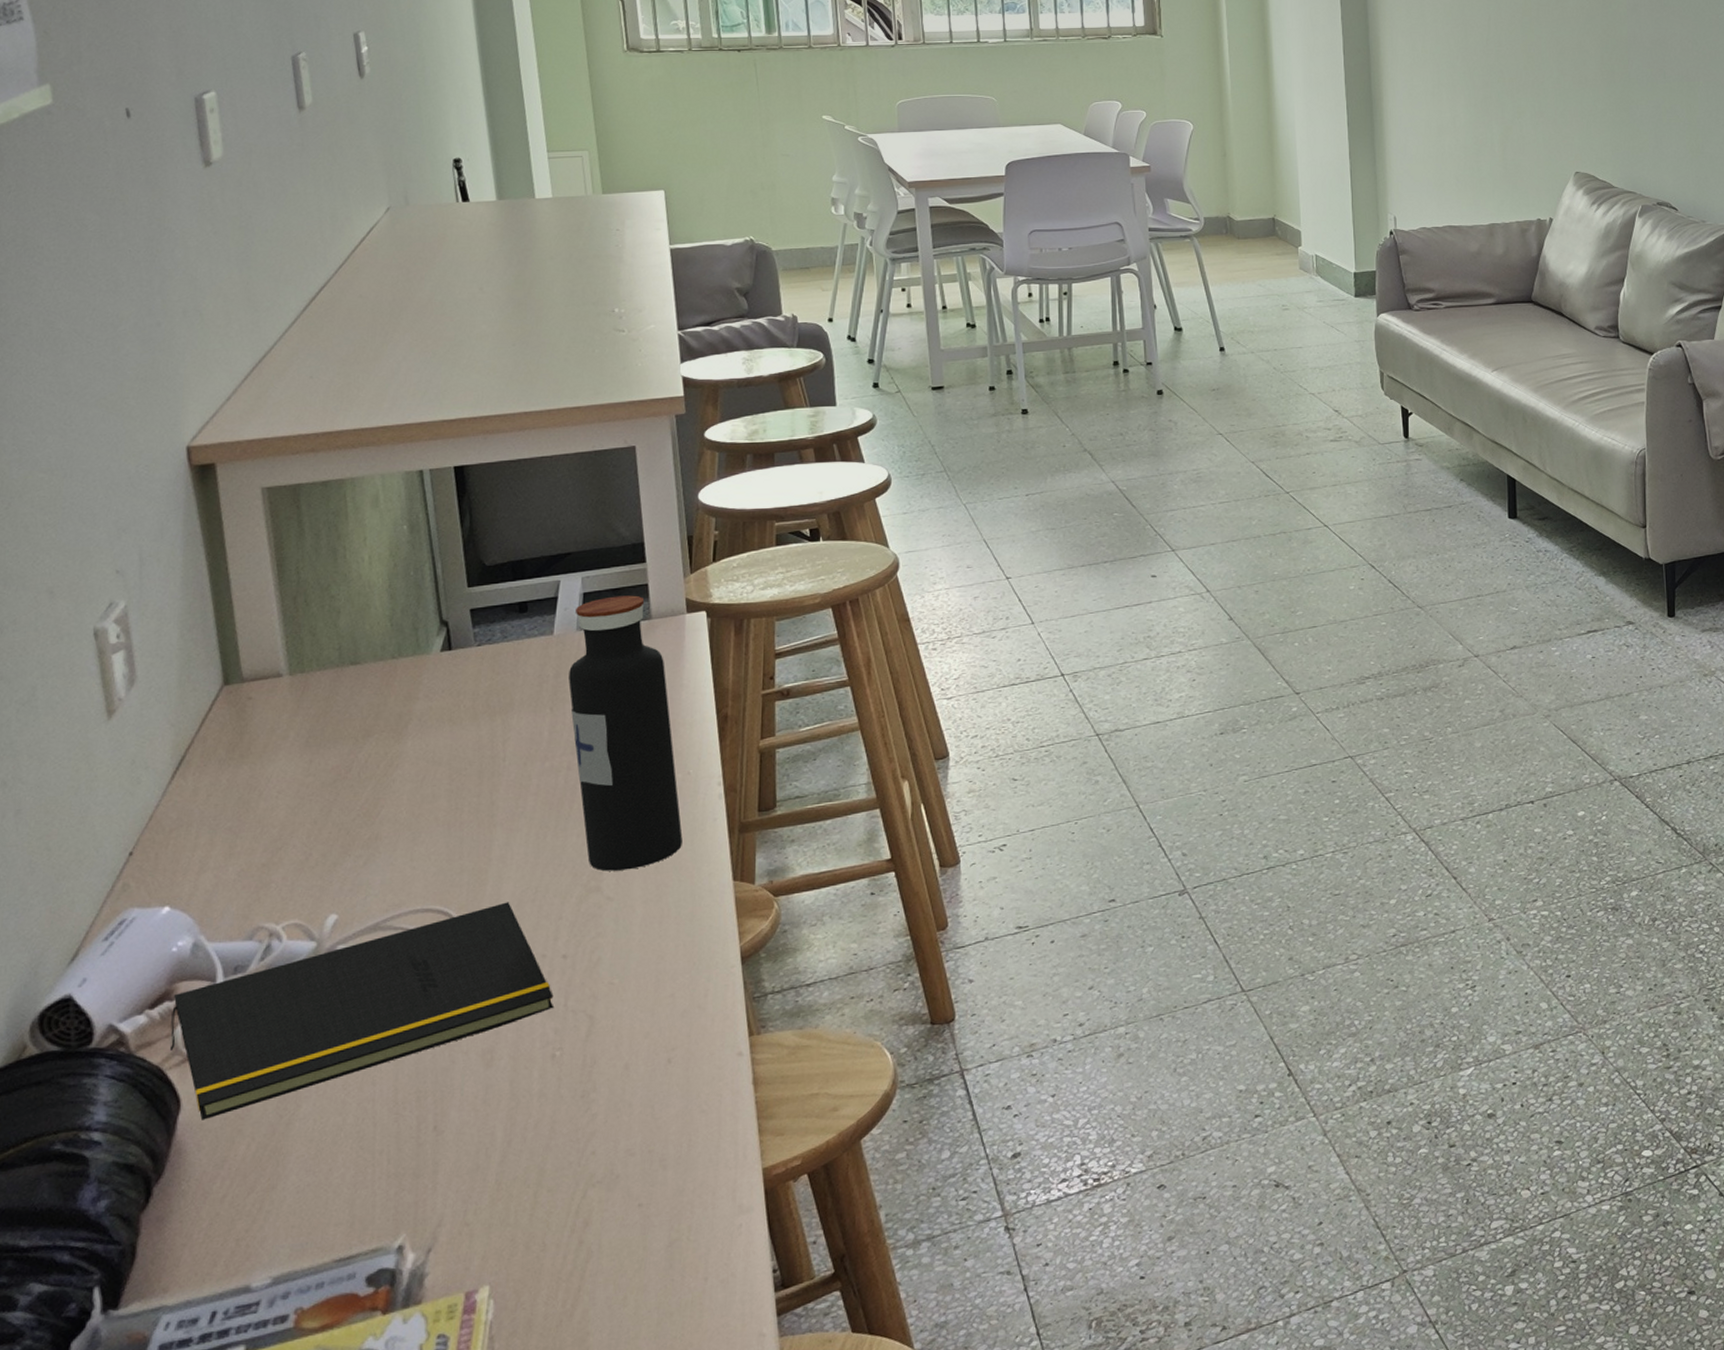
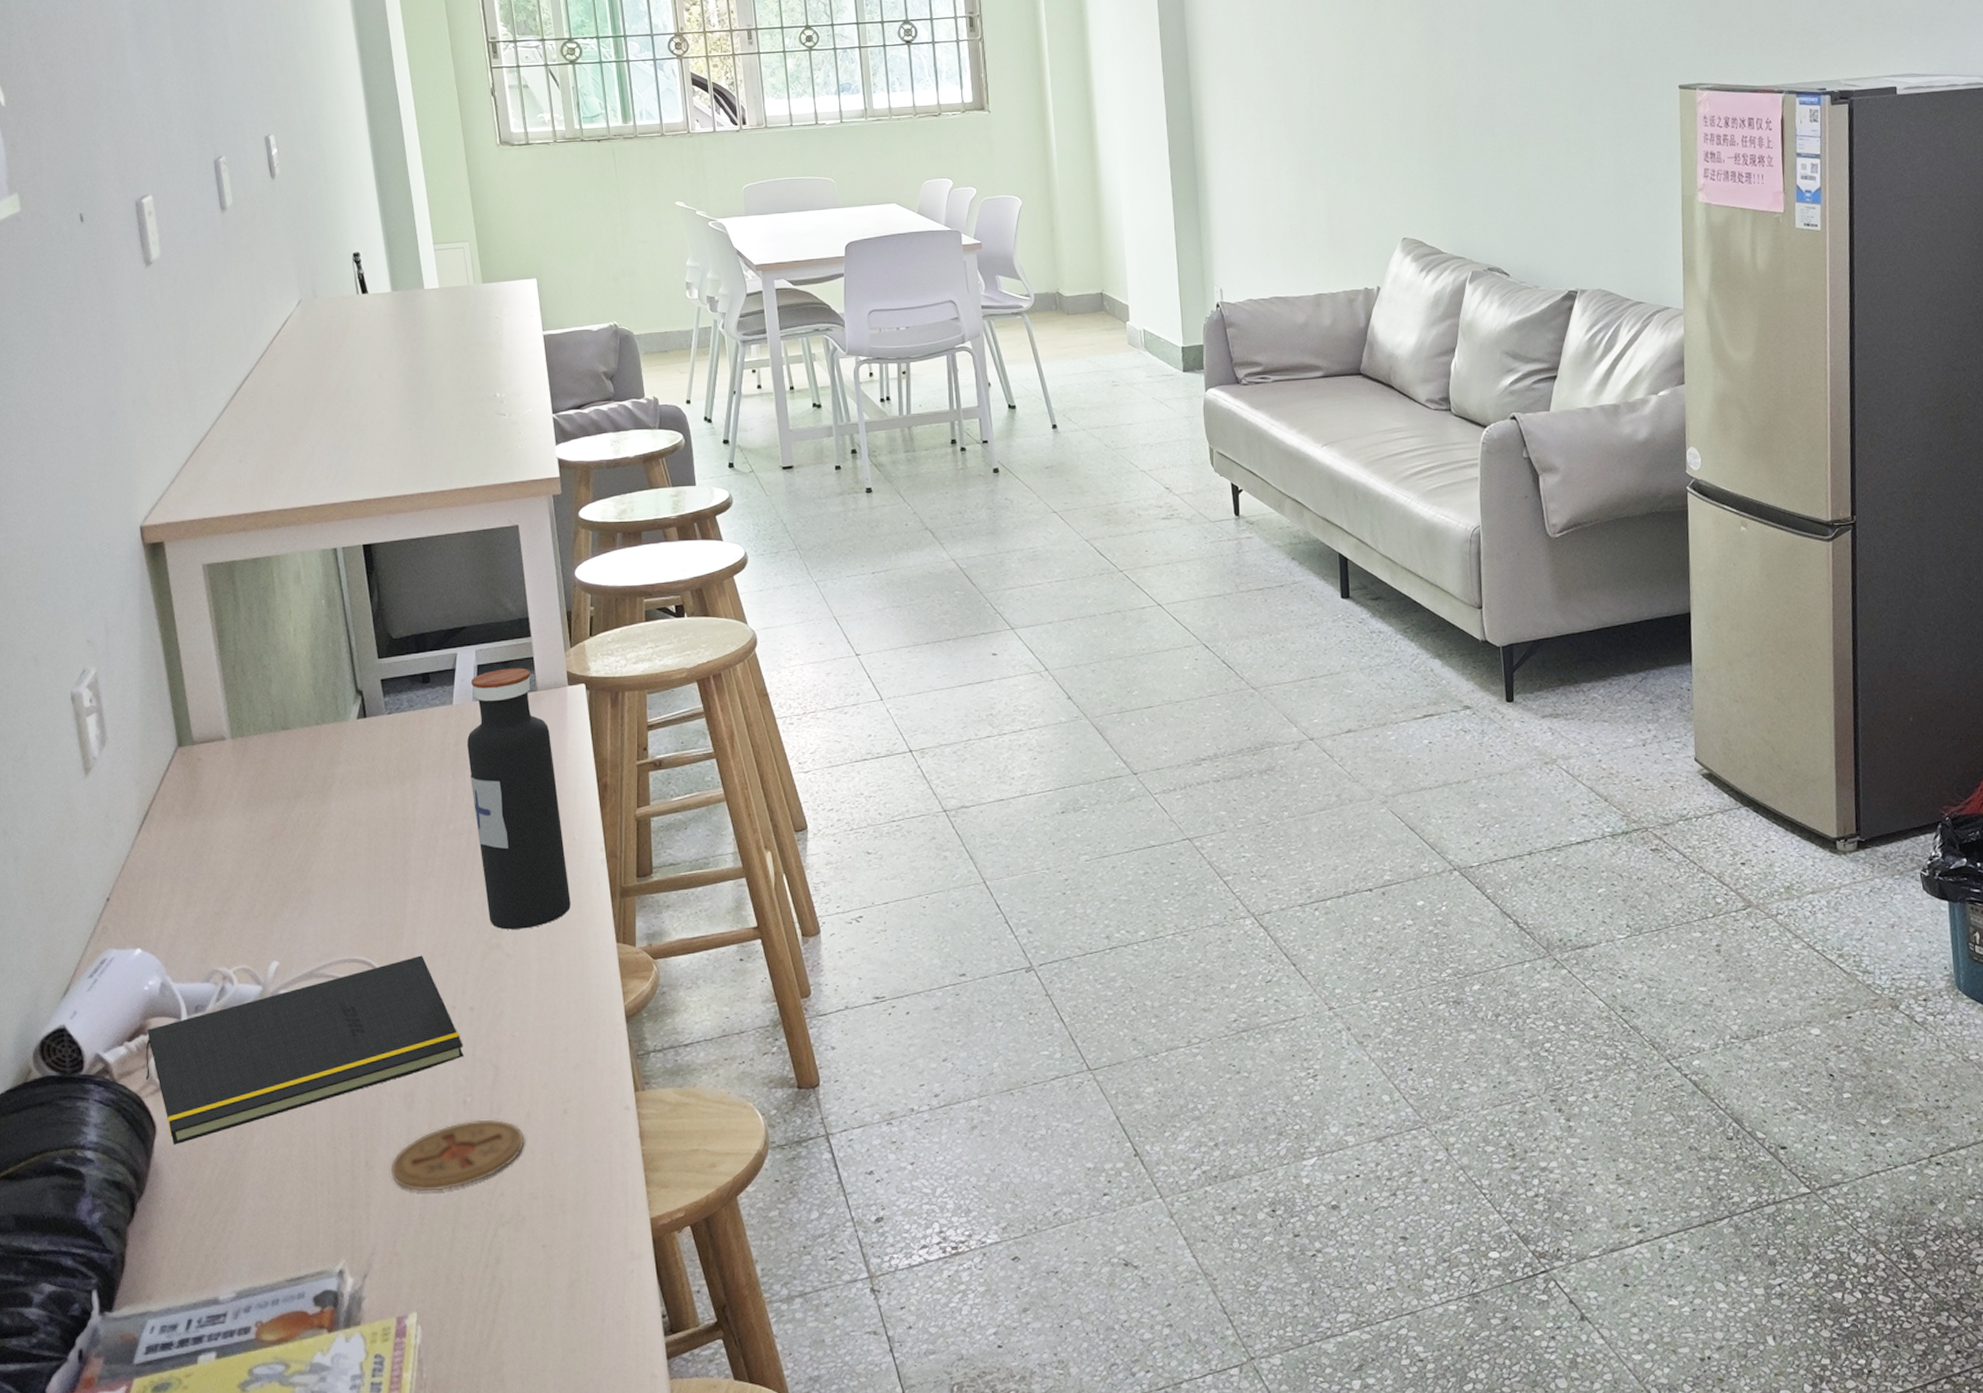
coaster: none [463,1073,622,1155] -> present [390,1119,525,1192]

